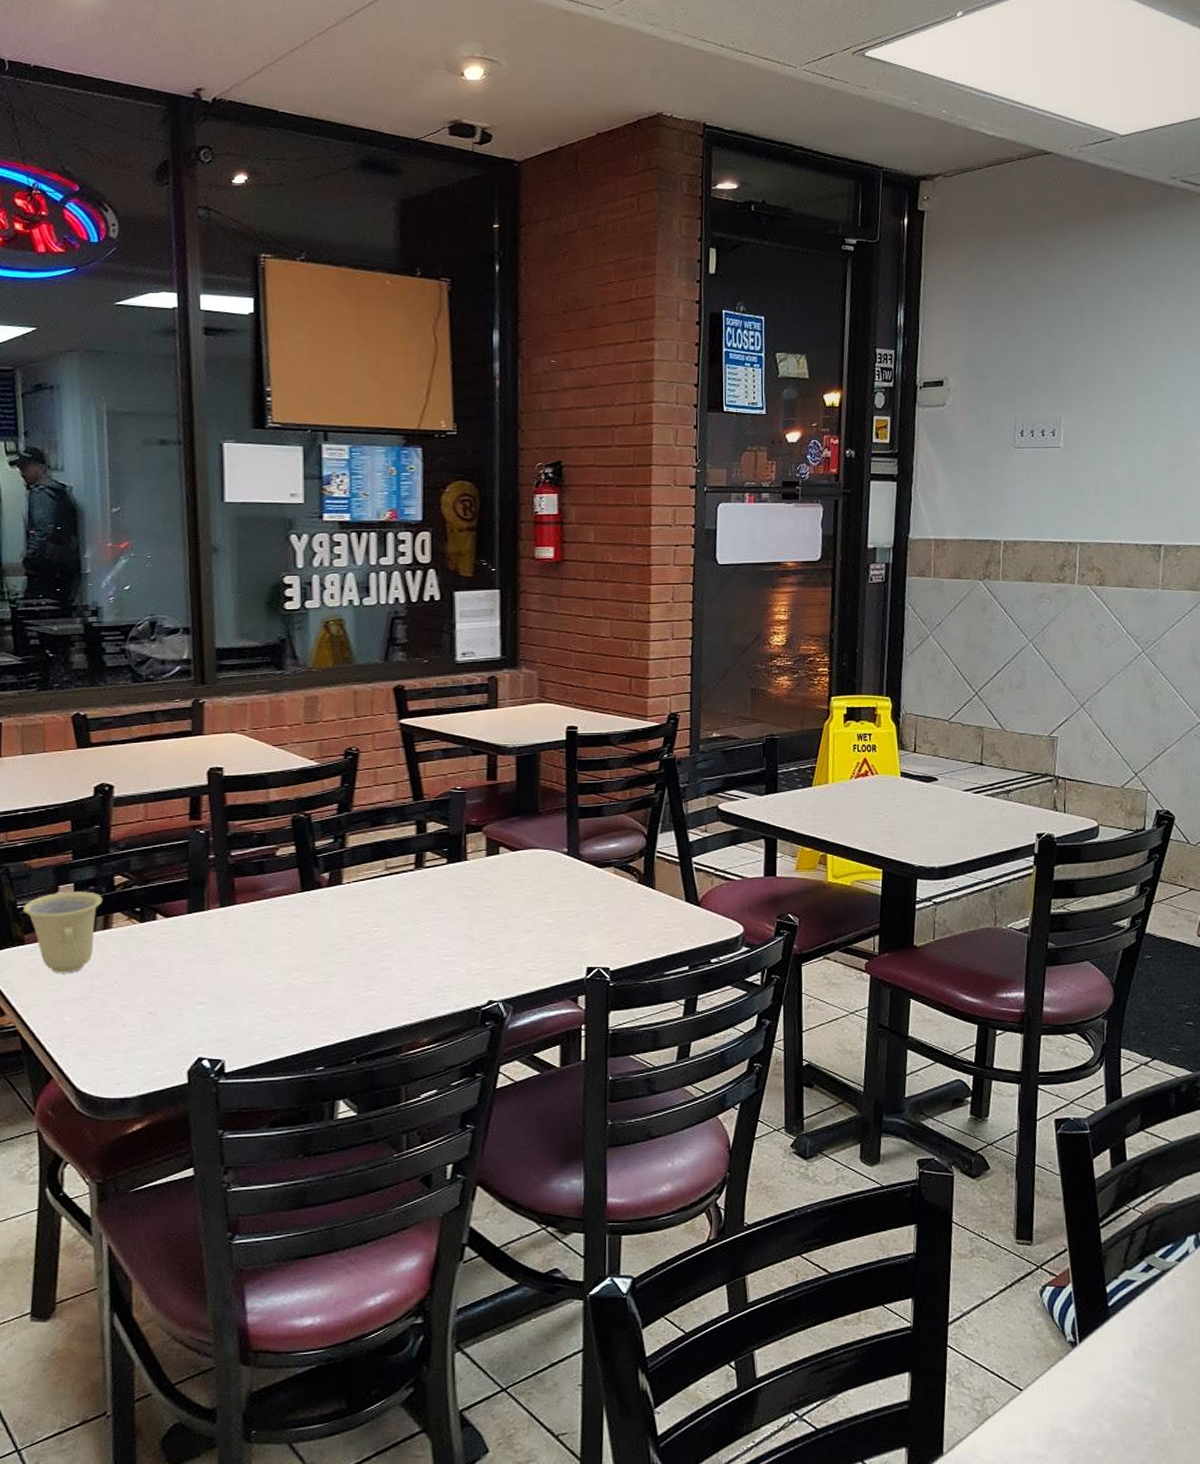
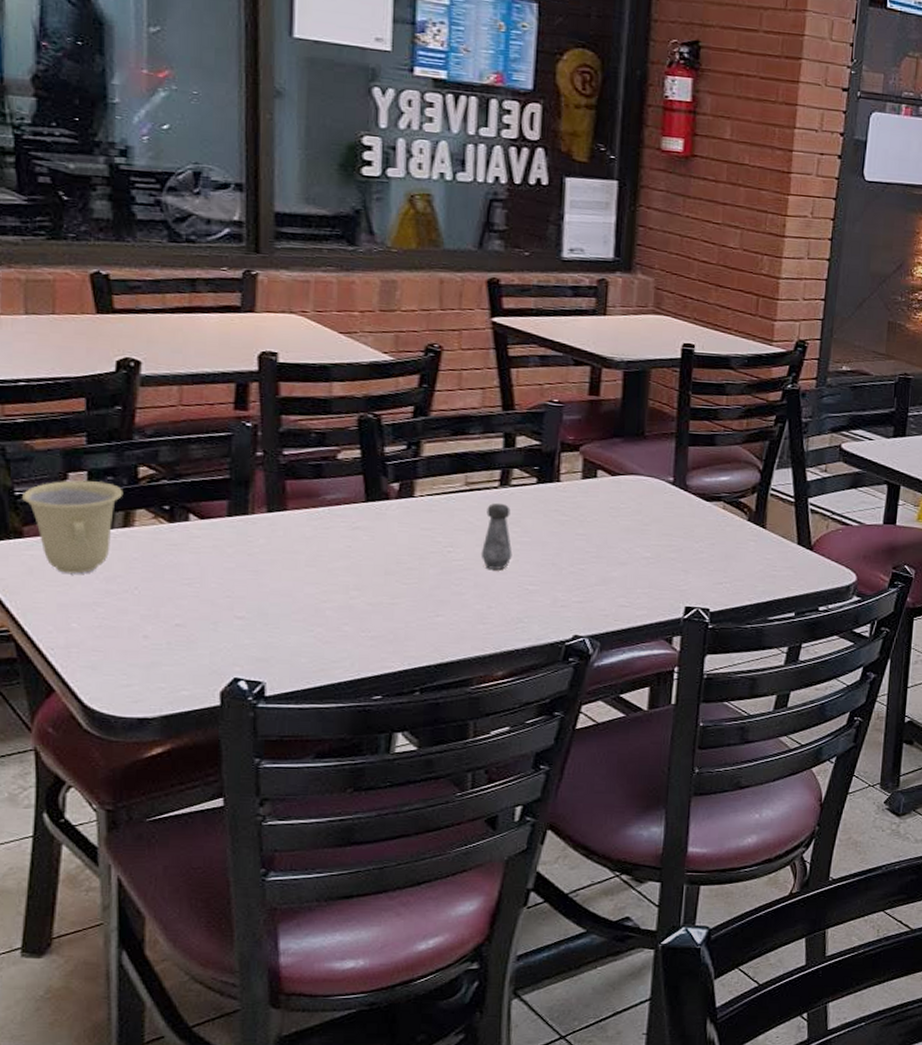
salt shaker: none [402,883,430,944] -> present [480,503,512,570]

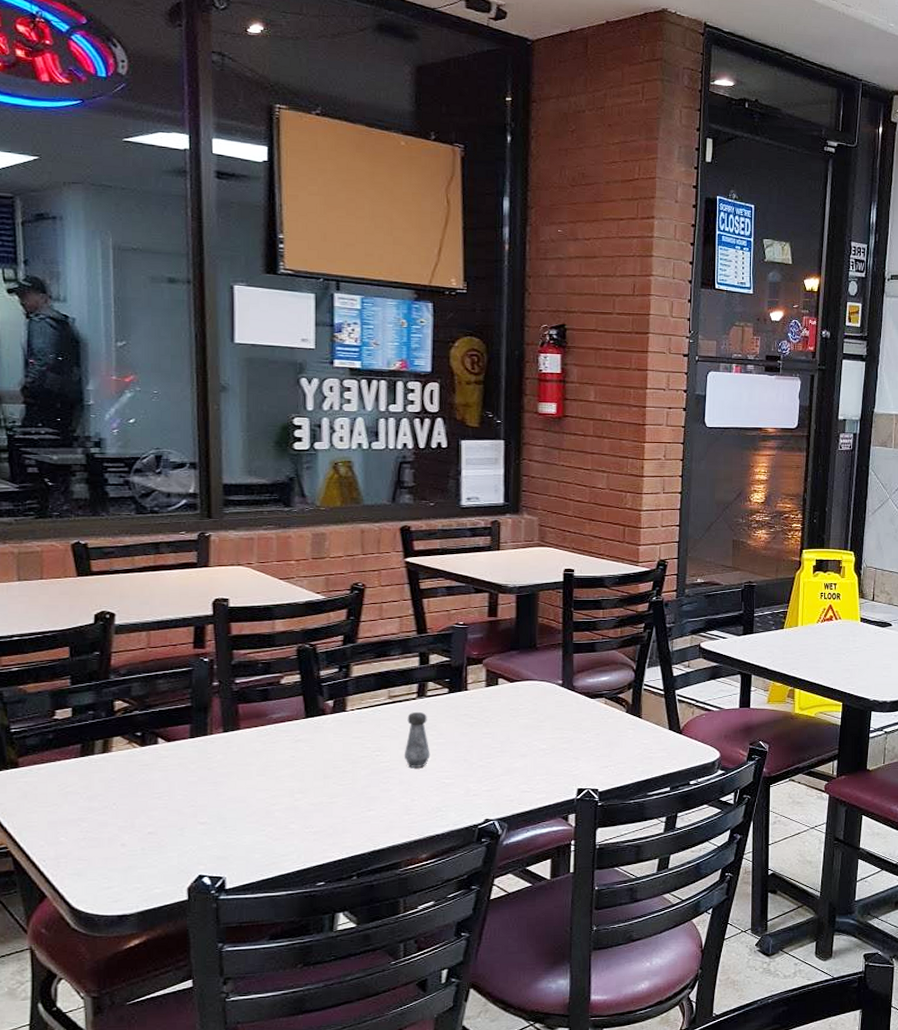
cup: present [22,480,124,574] -> none [17,716,102,795]

